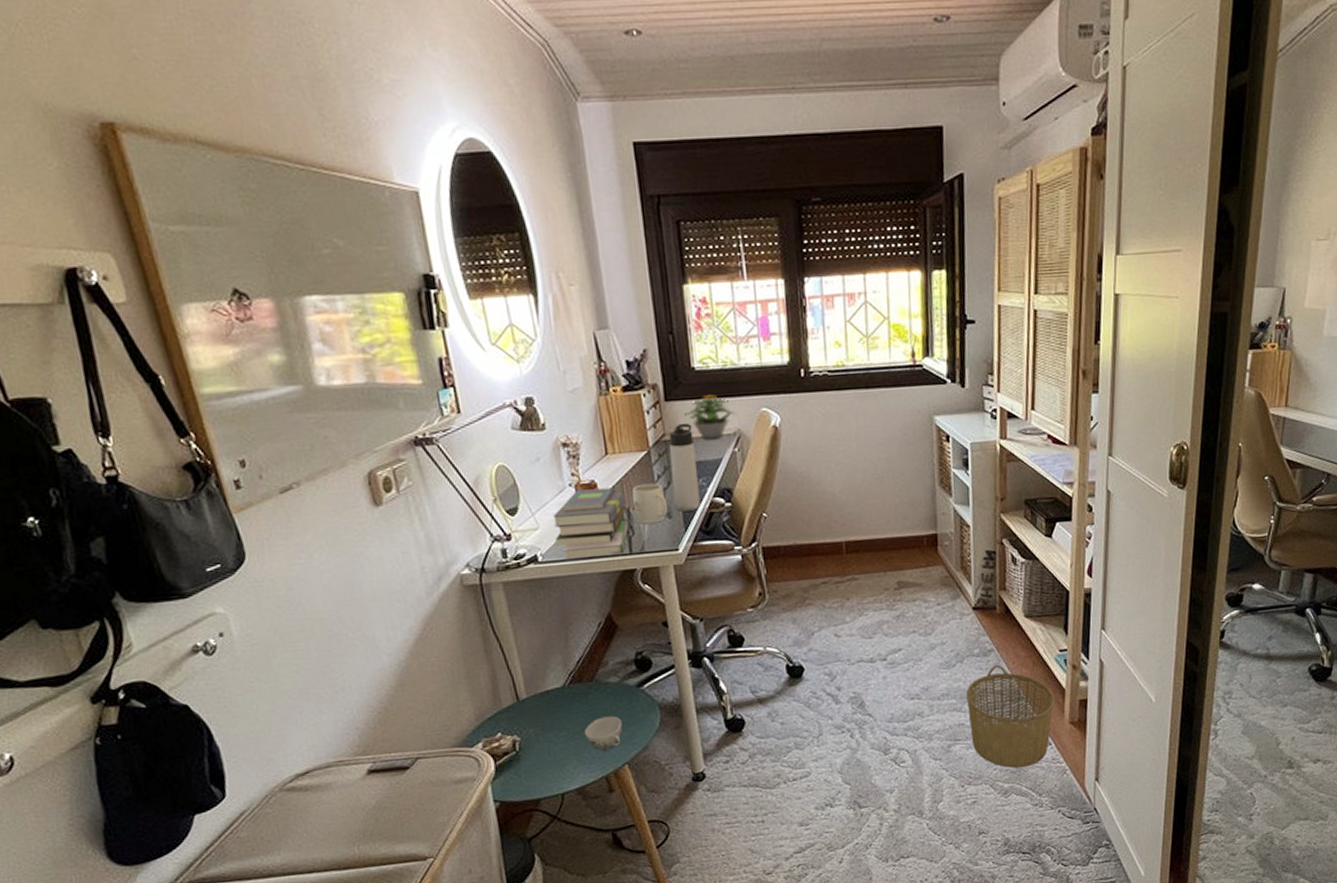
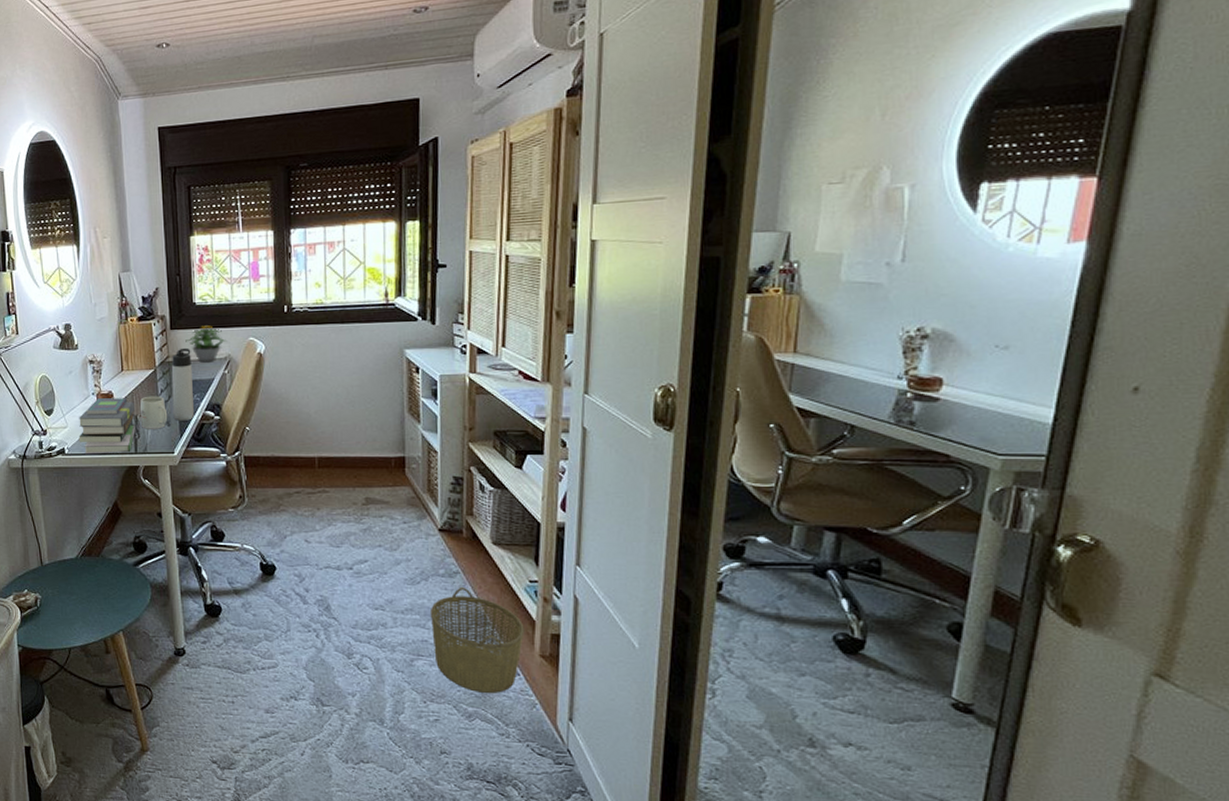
teacup: present [584,716,623,751] -> none [89,588,120,617]

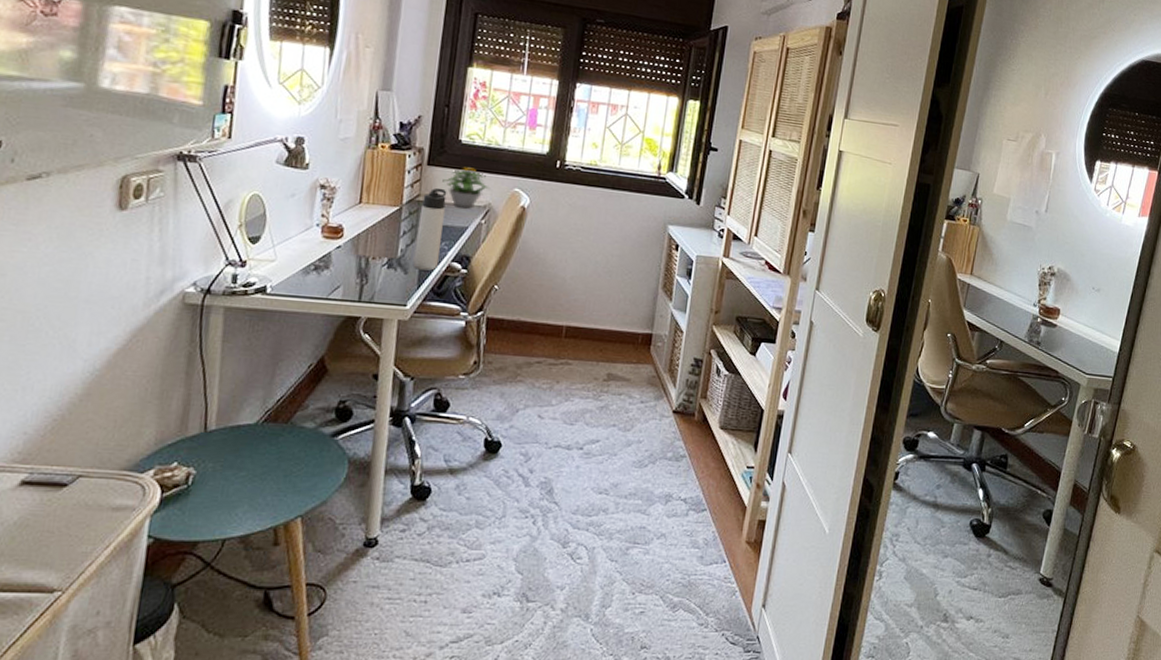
books: present [78,398,136,453] -> none [287,231,368,300]
mug: present [139,395,168,429] -> none [372,236,407,277]
basket: present [429,586,525,693] -> none [650,471,737,581]

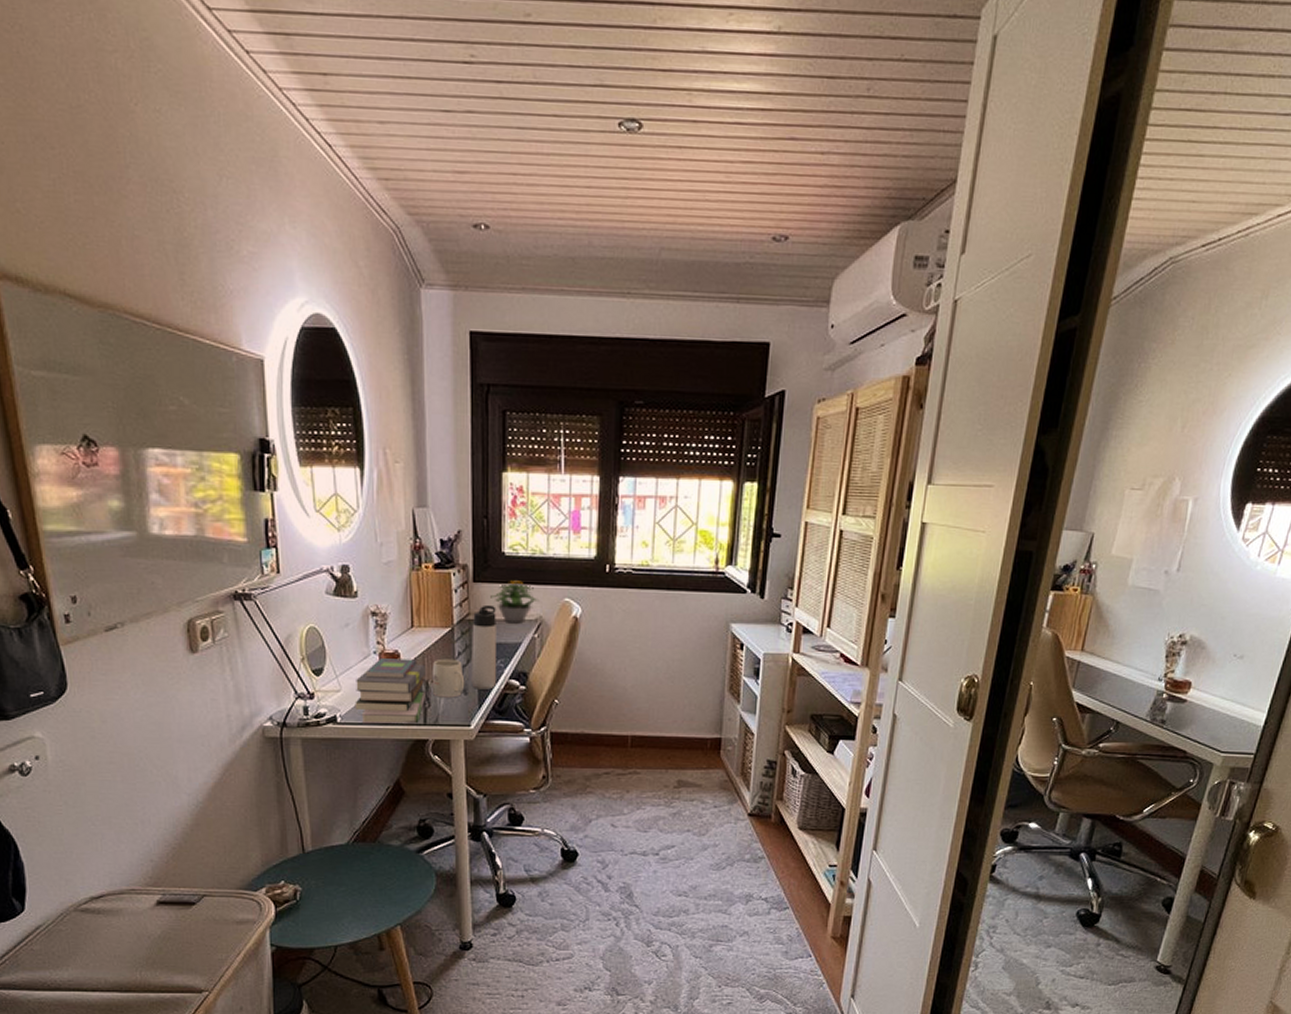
books: none [287,231,368,300] -> present [355,658,425,724]
mug: none [372,236,407,277] -> present [431,658,465,698]

